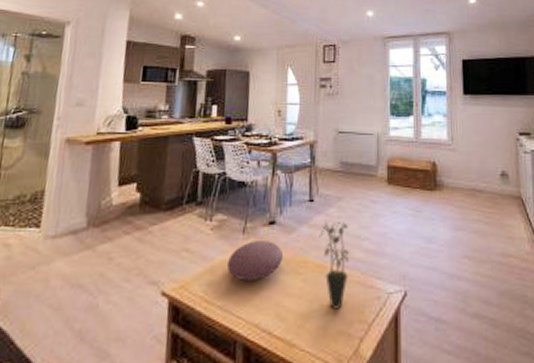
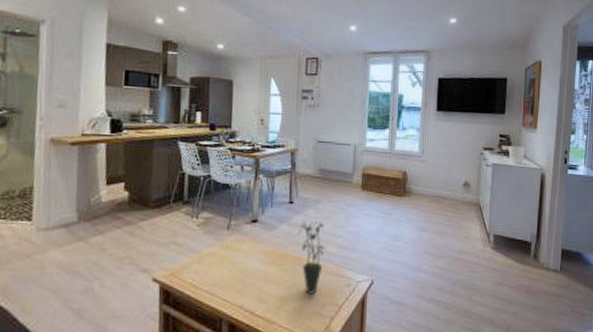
decorative bowl: present [226,239,284,280] -> none [212,235,265,270]

